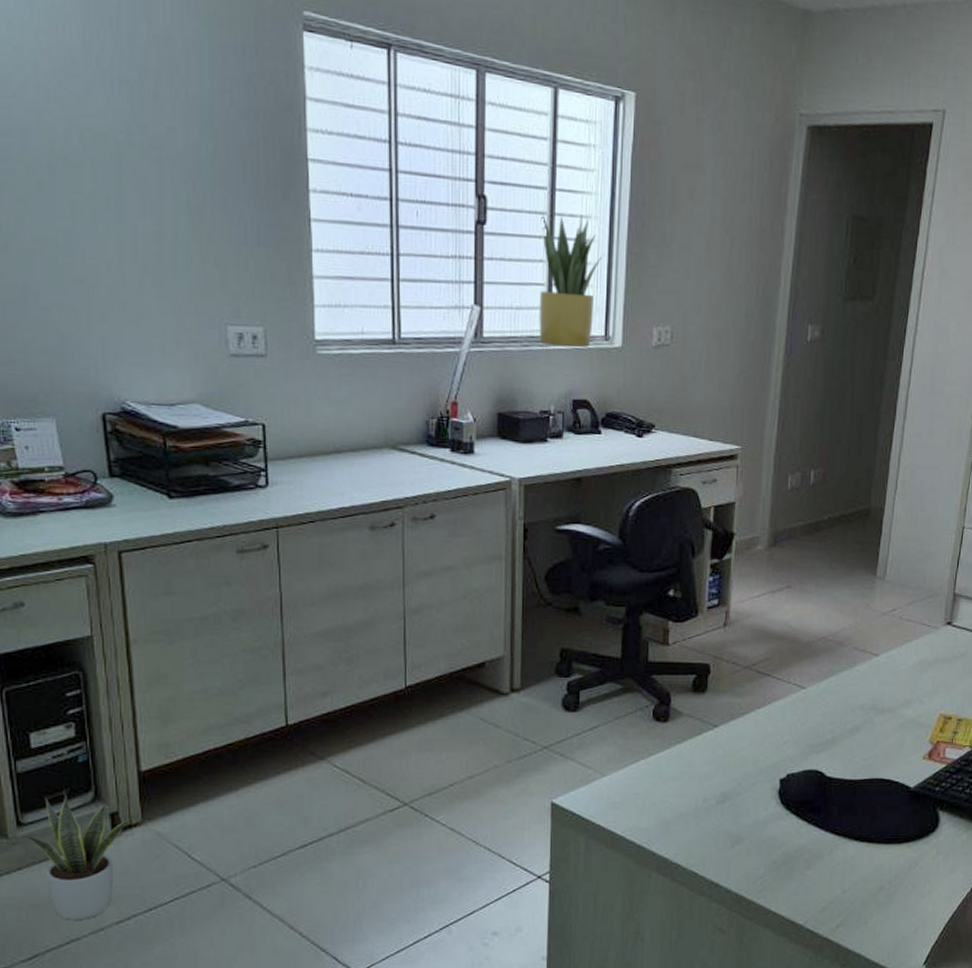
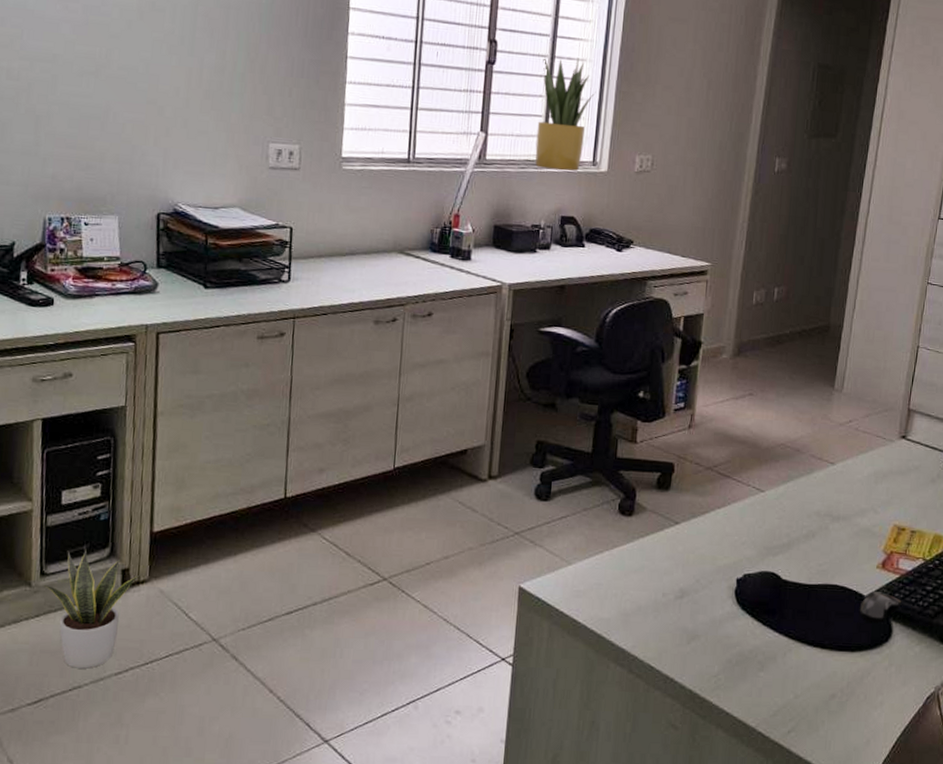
computer mouse: none [906,782,949,813] -> present [859,592,902,623]

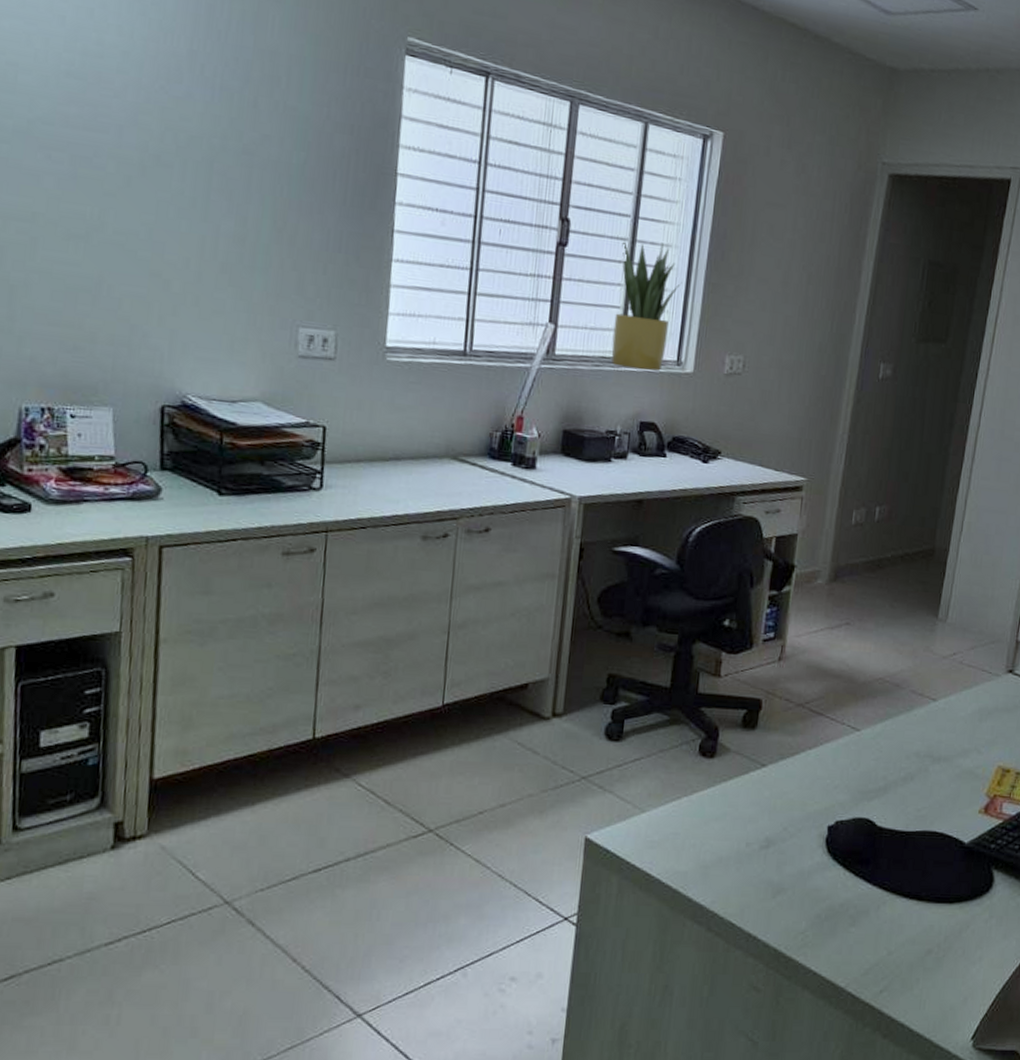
potted plant: present [43,549,140,669] -> none [16,799,137,939]
computer mouse: present [859,592,902,623] -> none [959,838,1005,872]

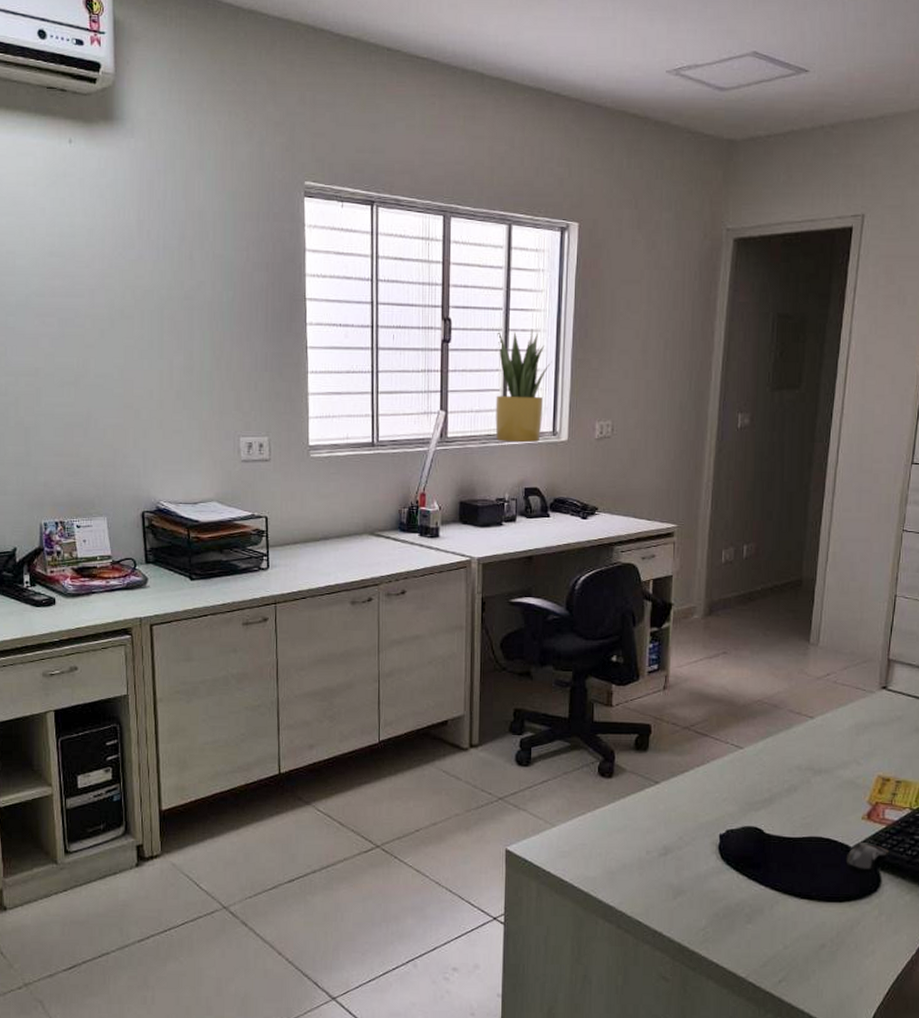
computer mouse: none [959,838,1005,872] -> present [846,843,890,873]

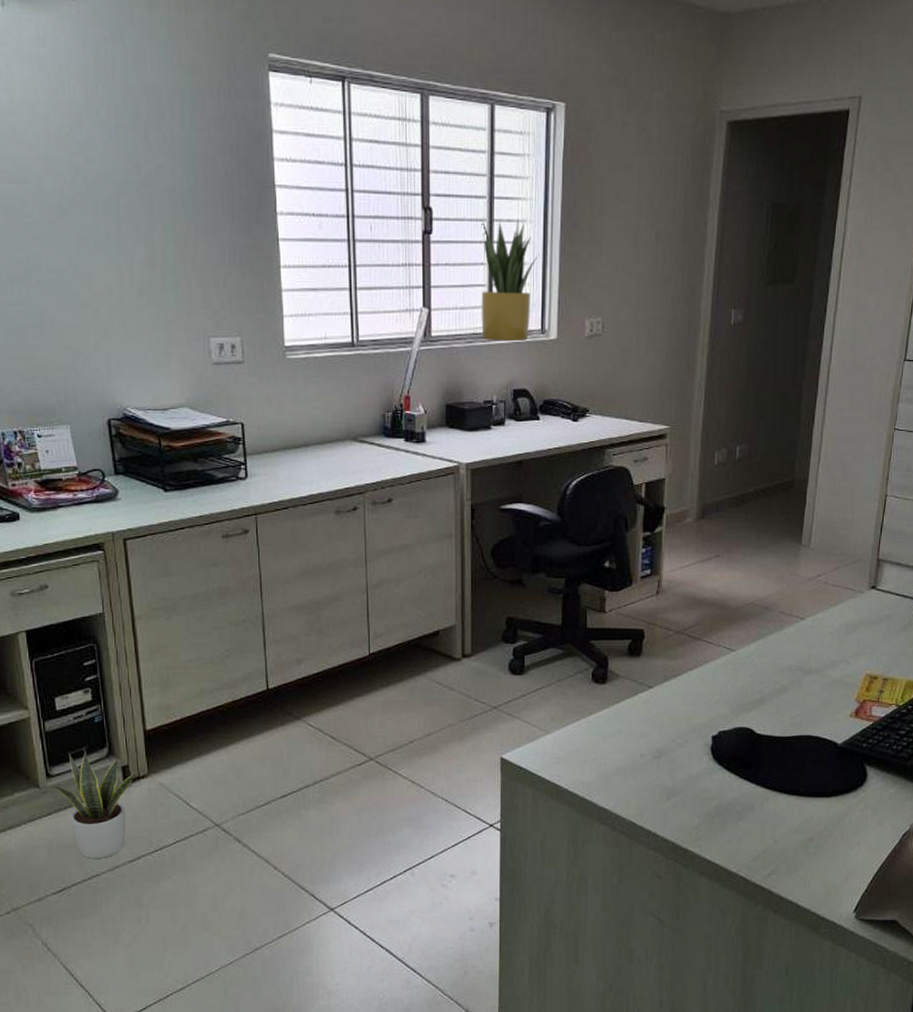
potted plant: none [68,828,153,937] -> present [50,750,140,859]
computer mouse: present [846,843,890,873] -> none [834,739,876,768]

